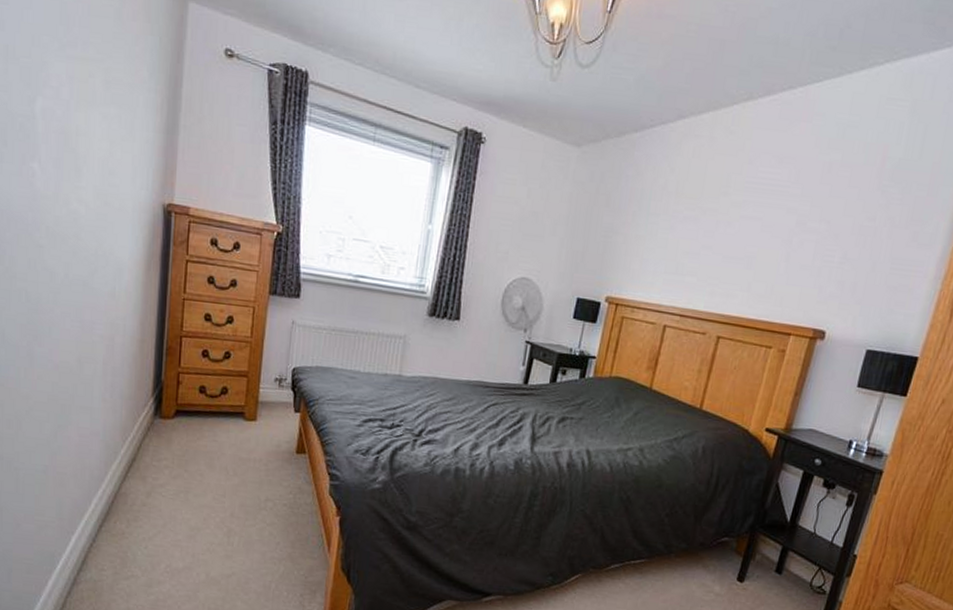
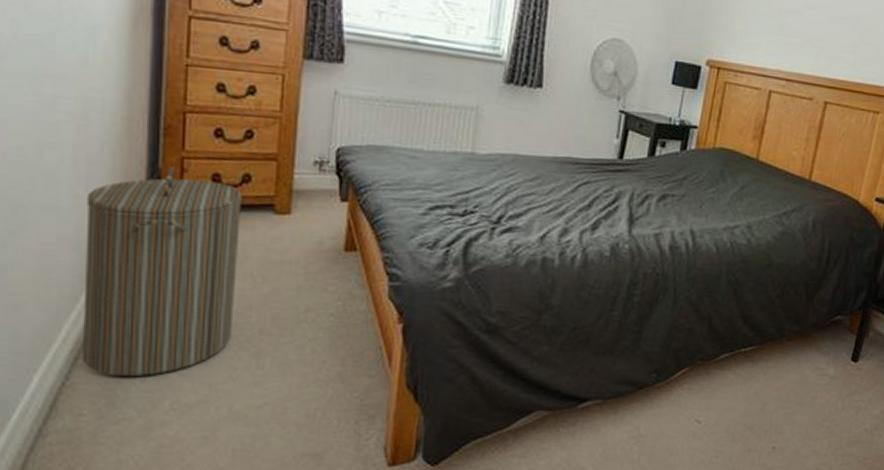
laundry hamper: none [105,379,222,544] -> present [83,167,243,377]

